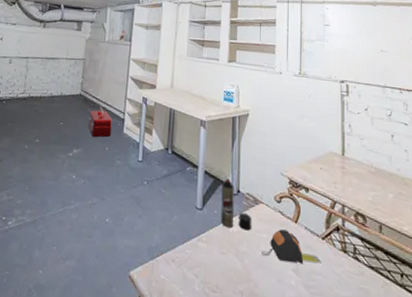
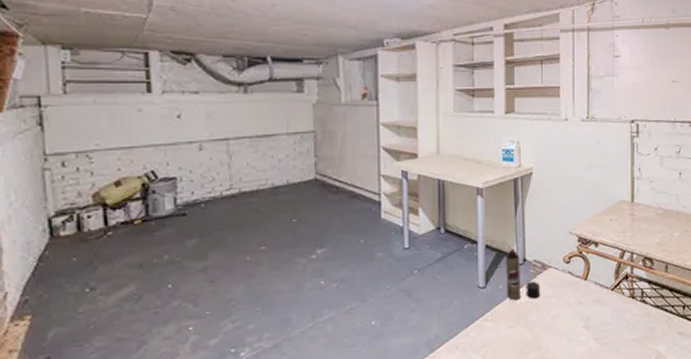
toolbox: present [88,106,112,138] -> none [332,190,365,231]
tape measure: present [262,229,321,266] -> none [552,289,611,320]

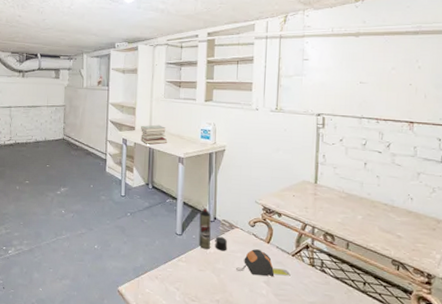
books: none [426,148,460,176] -> present [140,124,167,145]
tape measure: none [552,289,611,320] -> present [236,249,291,278]

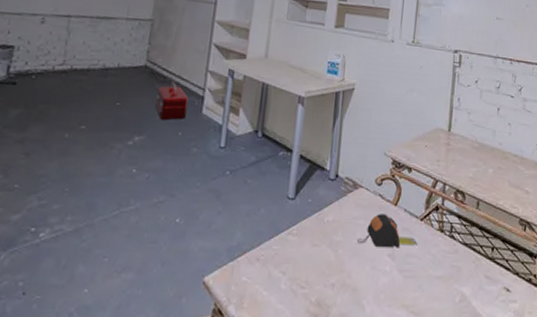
toolbox: none [73,149,95,177] -> present [155,81,188,121]
books: present [140,124,167,145] -> none [252,53,286,79]
aerosol can: present [198,208,228,251] -> none [314,162,350,218]

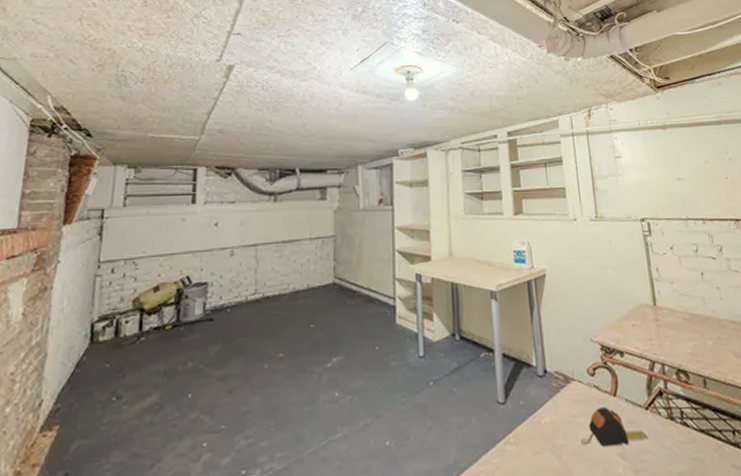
toolbox: present [155,81,188,121] -> none [349,294,380,337]

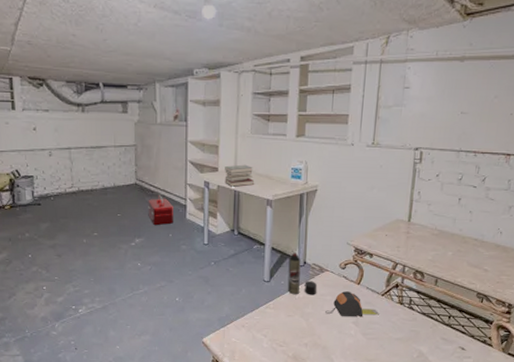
toolbox: none [349,294,380,337] -> present [148,194,173,226]
books: none [438,250,473,278] -> present [224,164,254,187]
aerosol can: none [525,358,567,420] -> present [287,252,318,295]

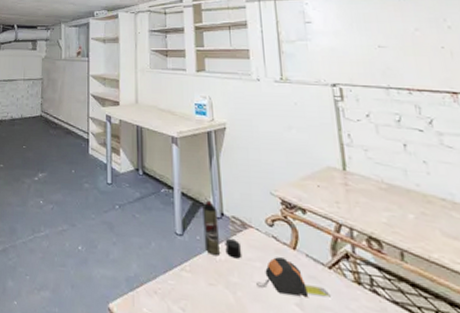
toolbox: present [148,194,173,226] -> none [52,127,76,160]
books: present [224,164,254,187] -> none [126,99,156,122]

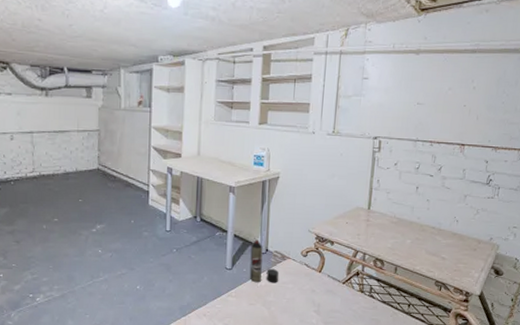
tape measure: present [257,257,331,300] -> none [287,279,340,306]

